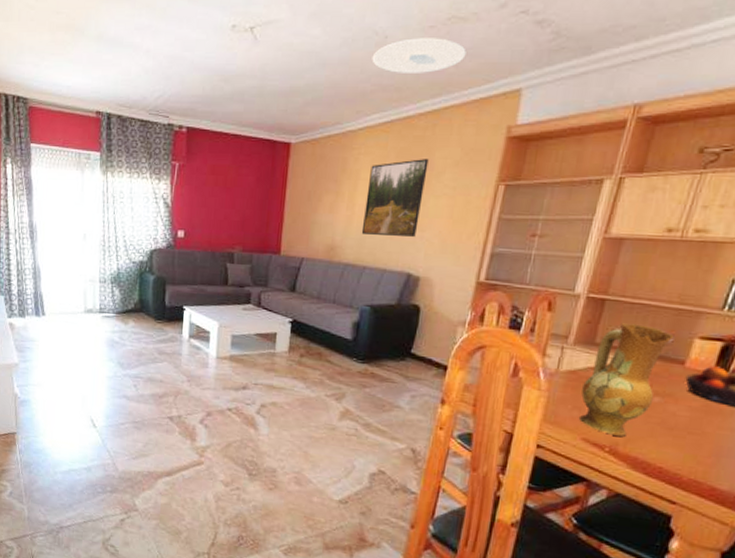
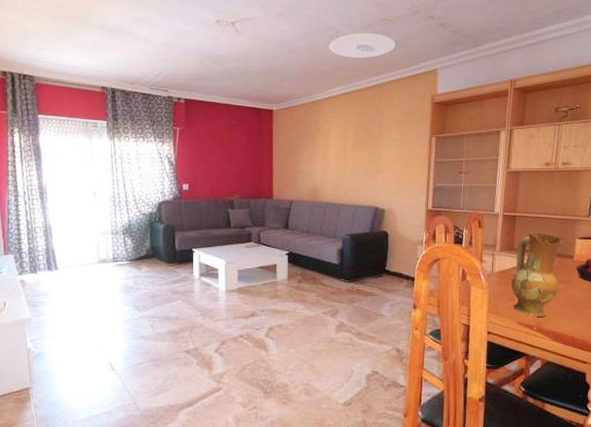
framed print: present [361,159,429,237] -> none [336,120,380,179]

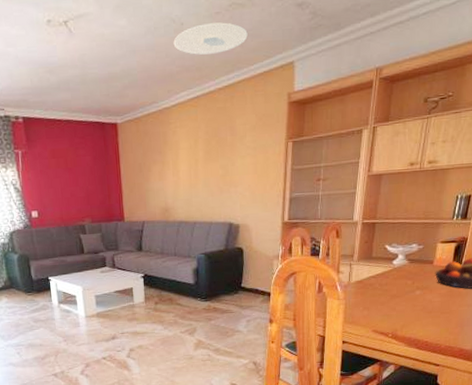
ceramic jug: present [511,232,563,318] -> none [368,238,424,325]

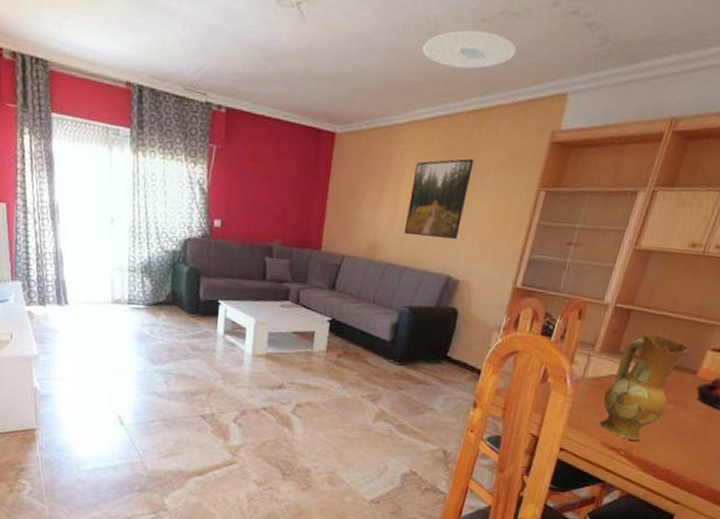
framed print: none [187,126,232,195] -> present [403,158,474,239]
ceramic jug: none [368,238,424,325] -> present [599,333,690,442]

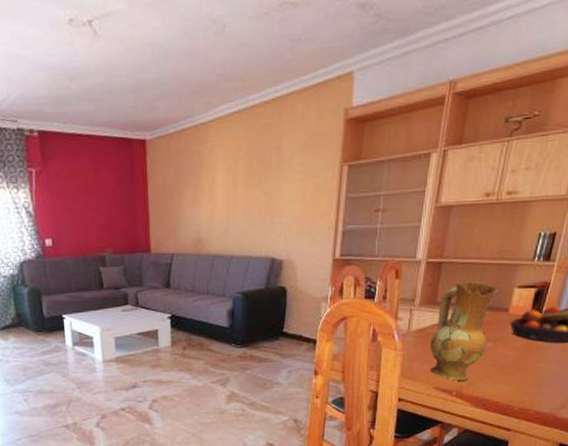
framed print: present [403,158,474,239] -> none [224,146,278,225]
ceiling lamp: present [422,30,517,69] -> none [213,24,300,62]

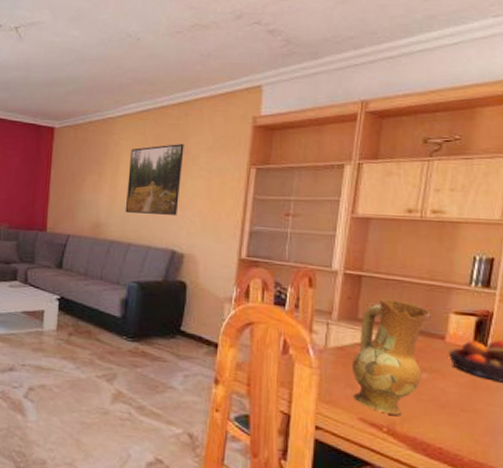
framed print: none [224,146,278,225] -> present [125,144,184,215]

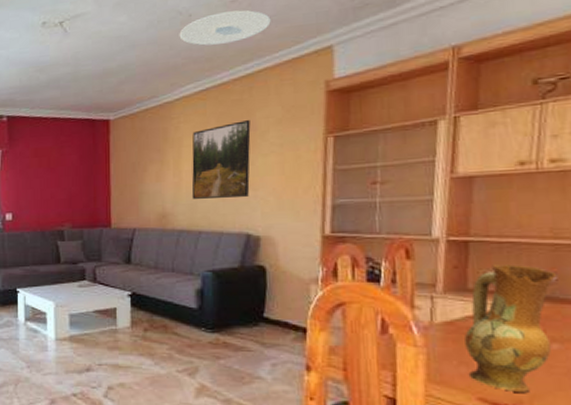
ceiling lamp: none [126,41,210,70] -> present [179,10,271,46]

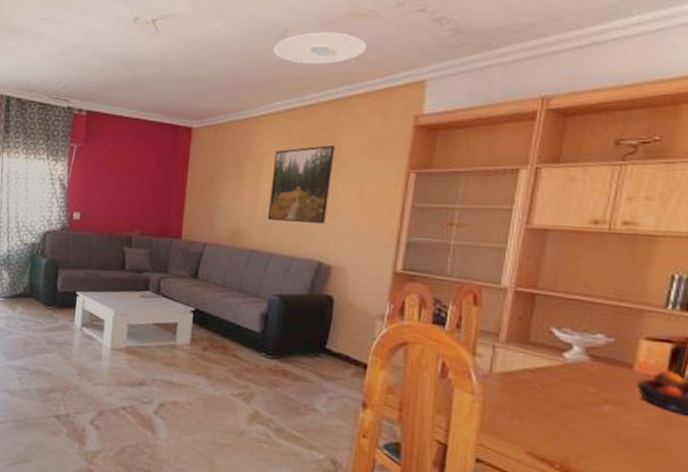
ceramic jug: present [464,265,557,394] -> none [520,320,617,452]

